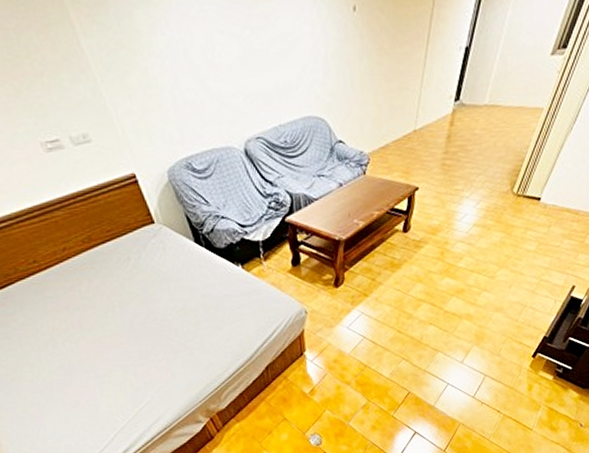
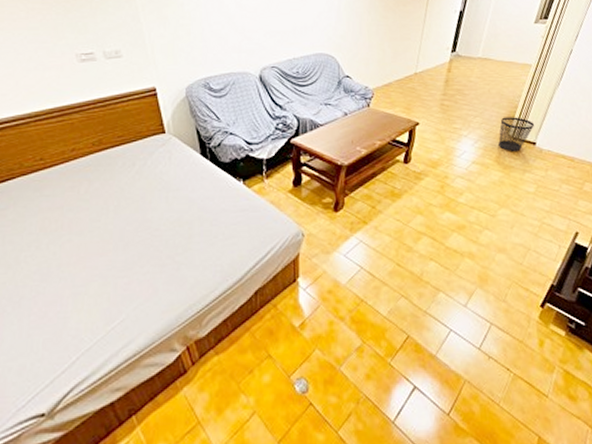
wastebasket: none [501,171,540,210] -> present [498,117,534,151]

